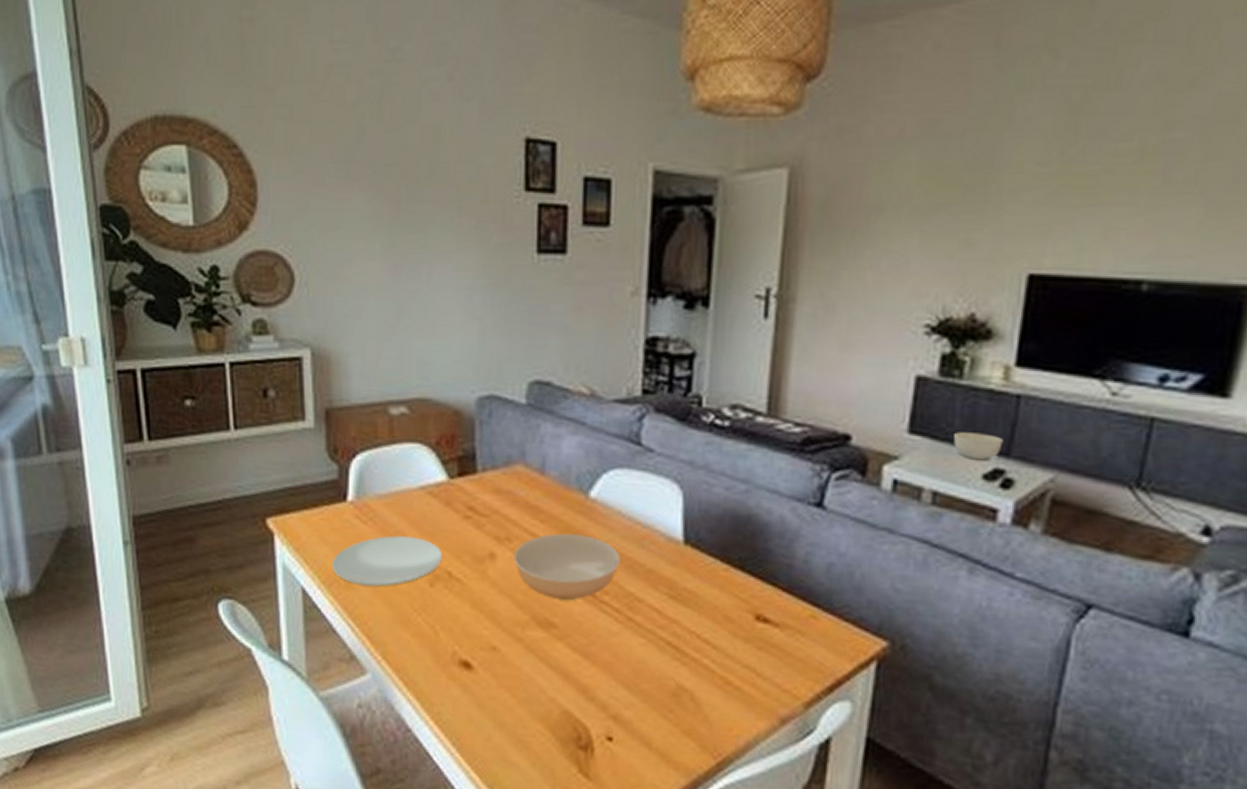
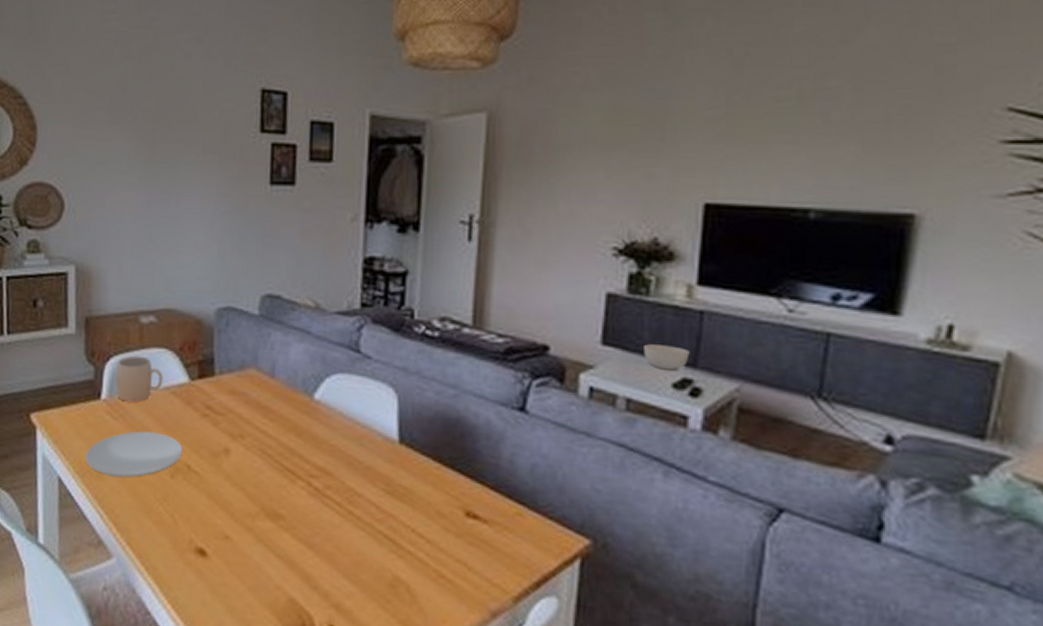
mug: none [362,452,418,504] -> present [115,356,163,402]
bowl: present [513,533,620,600] -> none [245,431,342,493]

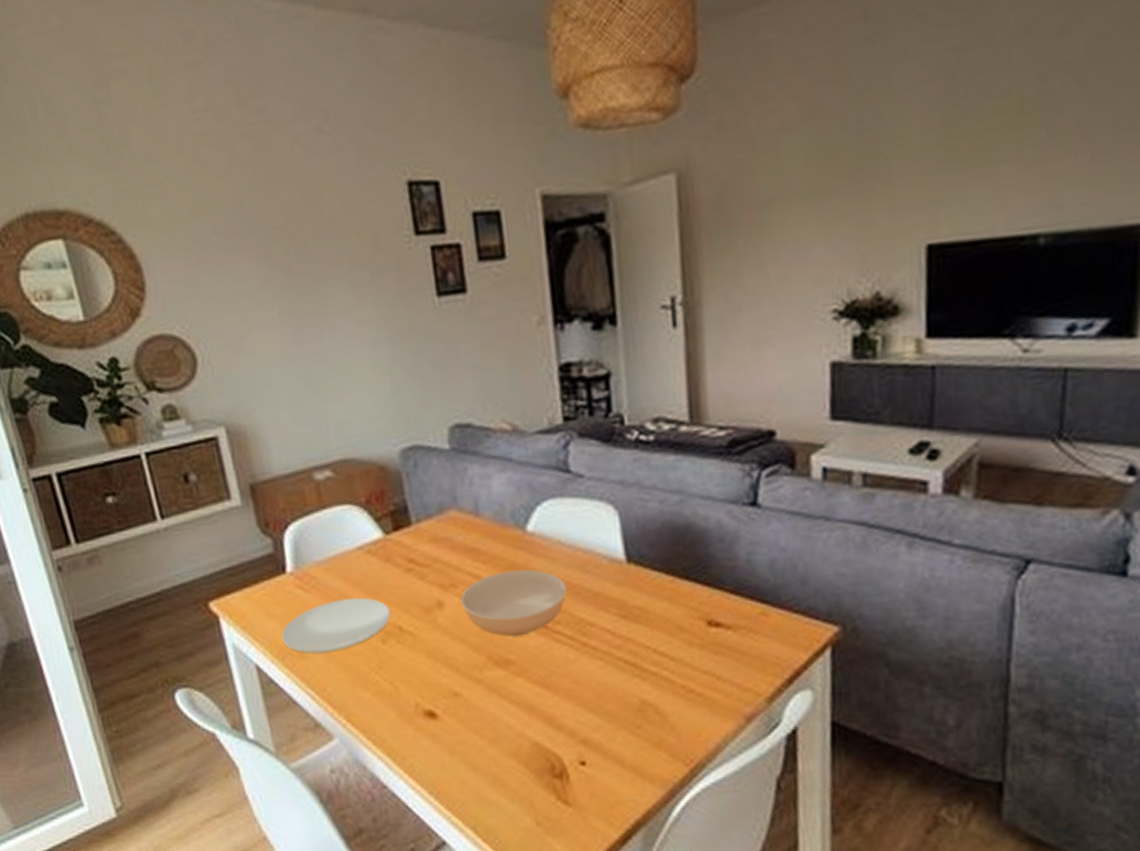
mug: present [115,356,163,402] -> none [297,517,354,571]
bowl: none [245,431,342,493] -> present [460,569,567,636]
bowl: present [644,344,690,372] -> none [875,408,924,438]

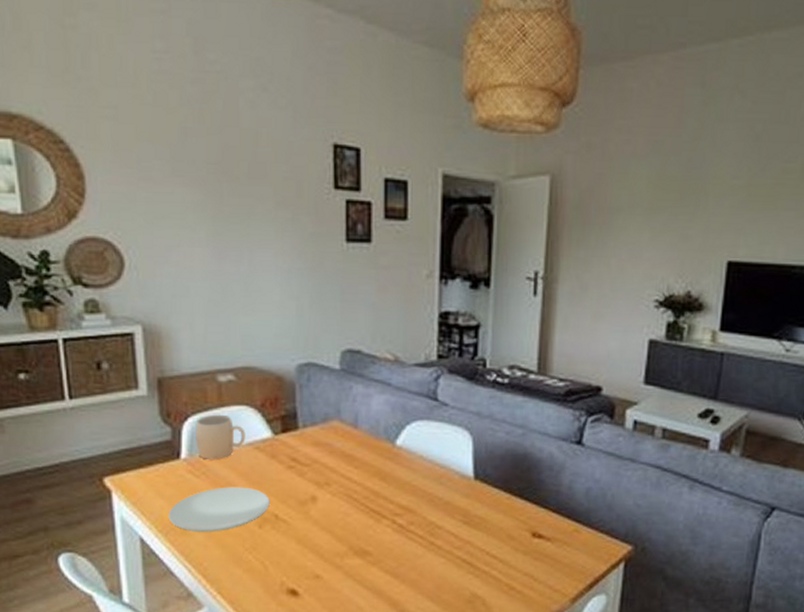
mug: none [297,517,354,571] -> present [194,414,246,459]
bowl: present [460,569,567,636] -> none [332,476,423,531]

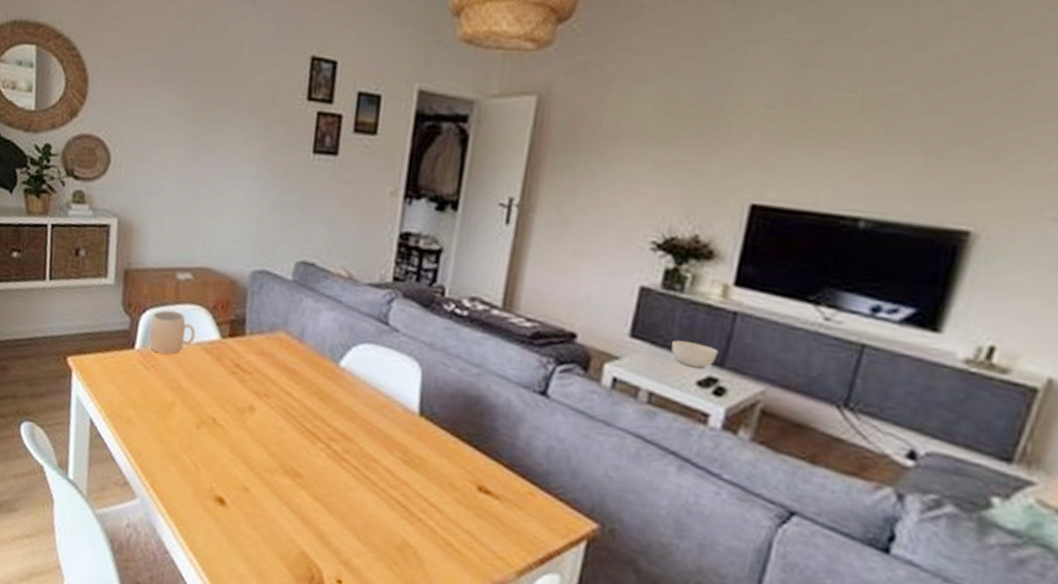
plate: present [168,486,270,532] -> none [116,382,210,426]
bowl: none [677,382,712,404] -> present [671,340,718,370]

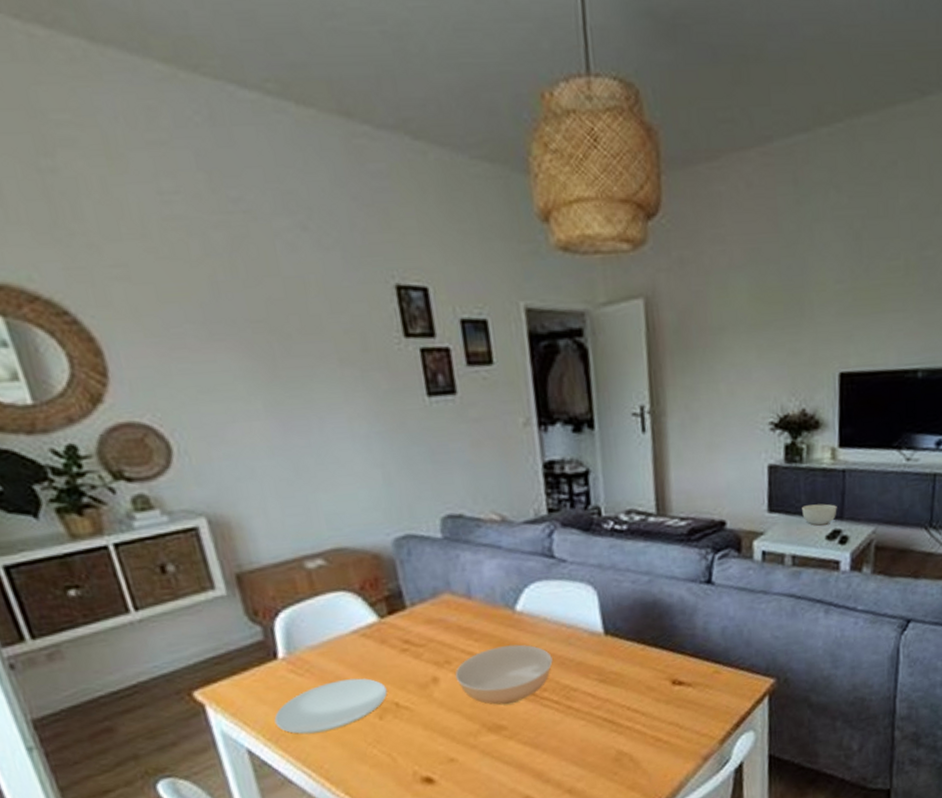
plate: none [116,382,210,426] -> present [274,678,388,735]
mug: present [149,310,196,355] -> none [288,604,349,656]
bowl: none [269,394,362,454] -> present [455,644,553,705]

